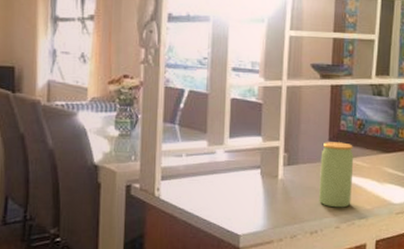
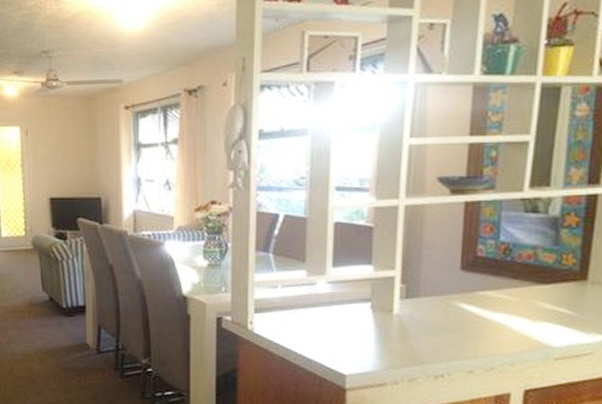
jar: present [319,142,354,208] -> none [446,271,496,350]

